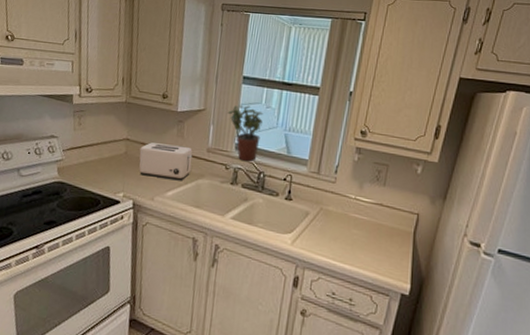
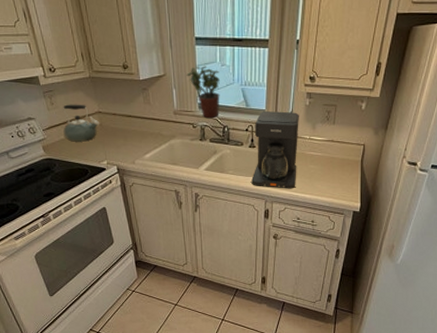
kettle: none [84,126,126,169] -> present [63,104,100,142]
toaster: present [139,142,193,181] -> none [113,112,162,144]
coffee maker: none [282,160,345,256] -> present [251,110,299,189]

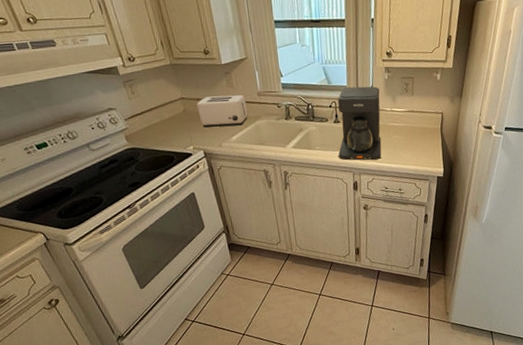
kettle: present [63,104,100,142] -> none [144,91,184,130]
toaster: none [113,112,162,144] -> present [196,94,248,128]
potted plant: present [186,66,220,118] -> none [267,47,303,97]

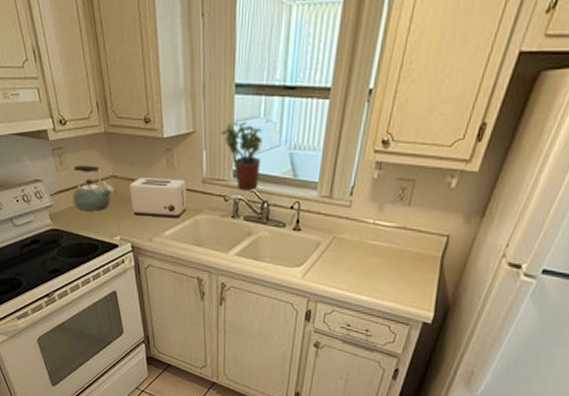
kettle: none [144,91,184,130] -> present [73,165,114,211]
potted plant: none [267,47,303,97] -> present [220,121,263,189]
coffee maker: present [338,86,382,161] -> none [292,183,363,287]

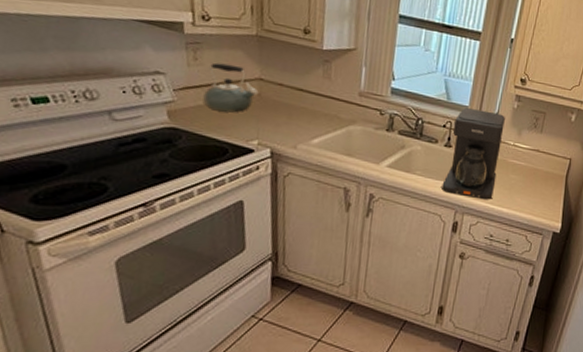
toaster: present [129,178,187,219] -> none [276,84,342,127]
potted plant: present [220,121,263,189] -> none [382,46,422,107]
coffee maker: none [292,183,363,287] -> present [441,107,505,200]

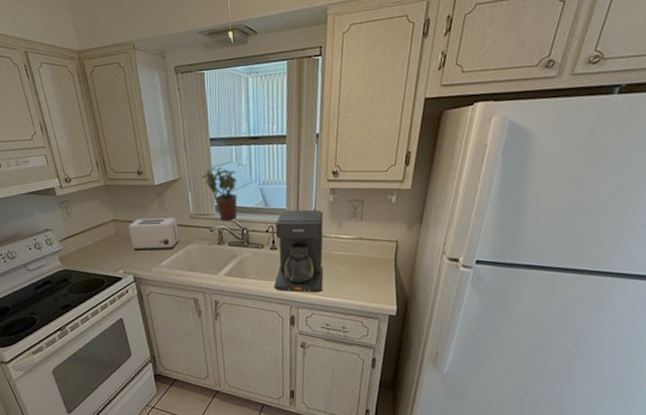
kettle: present [203,62,259,113] -> none [79,213,116,252]
toaster: none [276,84,342,127] -> present [128,217,179,251]
potted plant: none [382,46,422,107] -> present [202,166,238,221]

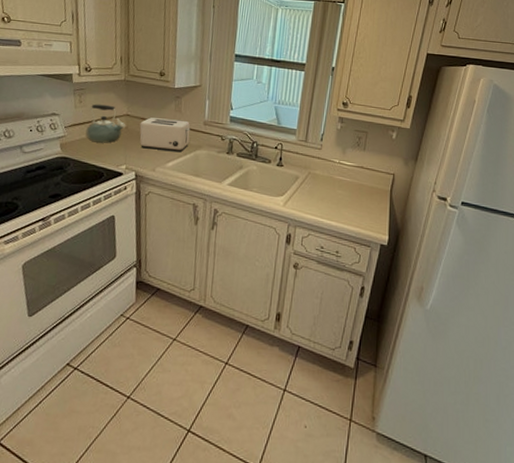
kettle: none [79,213,116,252] -> present [86,104,126,143]
potted plant: present [202,166,238,221] -> none [221,81,255,132]
coffee maker: present [274,209,324,293] -> none [275,130,330,214]

